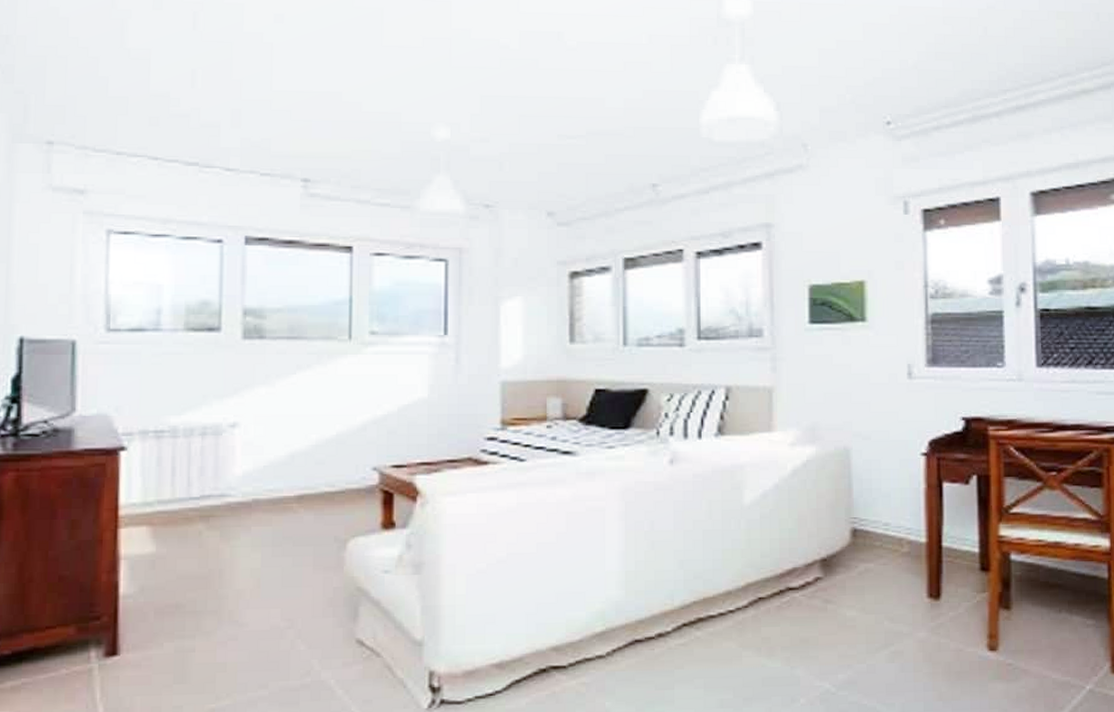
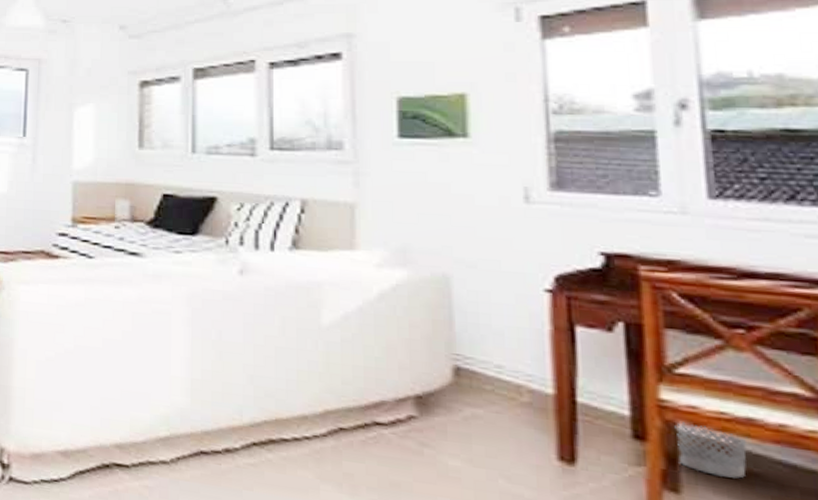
wastebasket: none [1008,552,1055,591] -> present [674,422,747,479]

